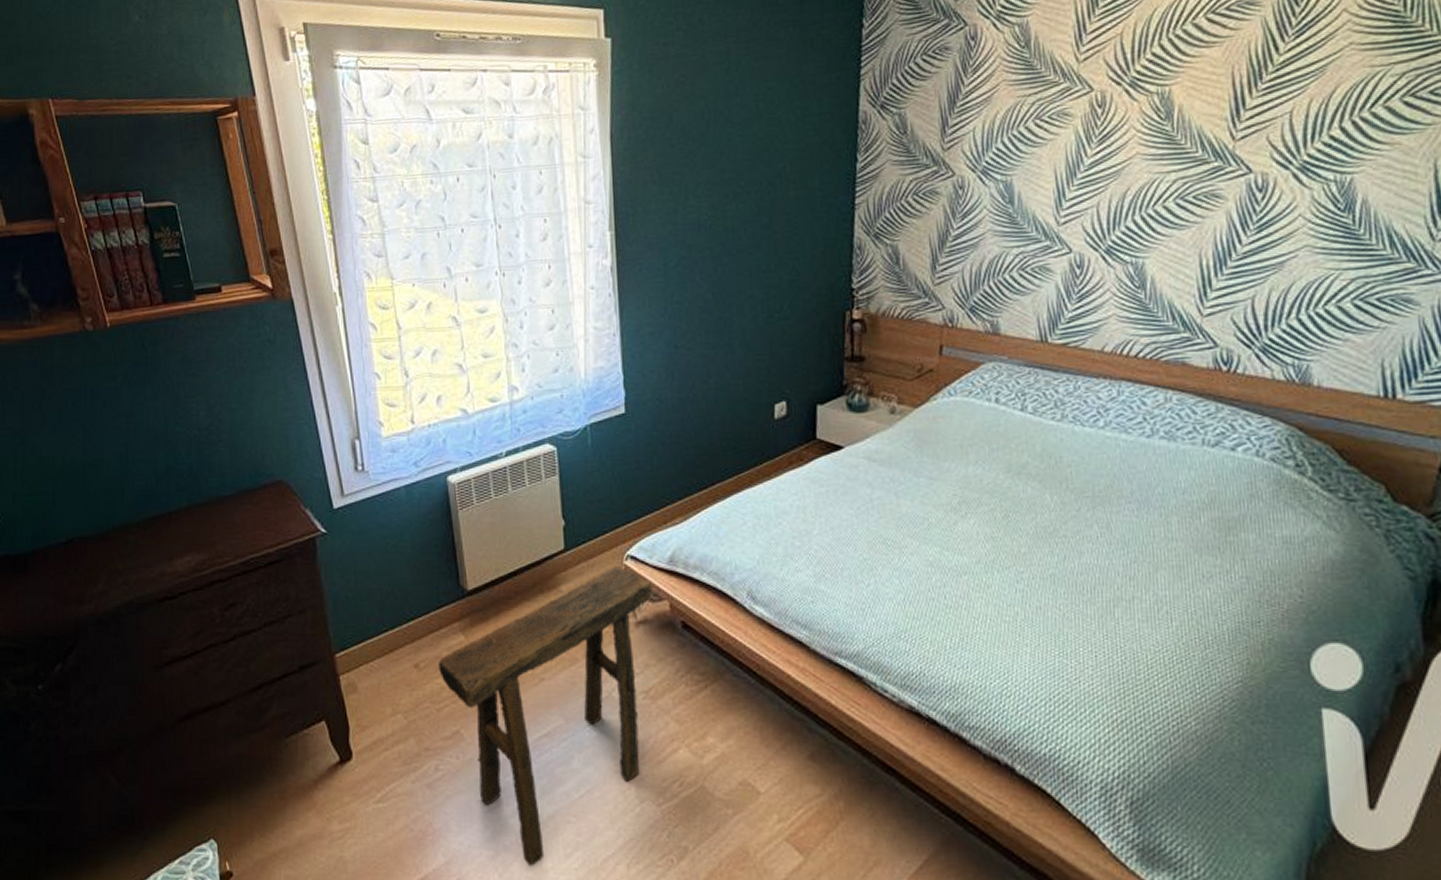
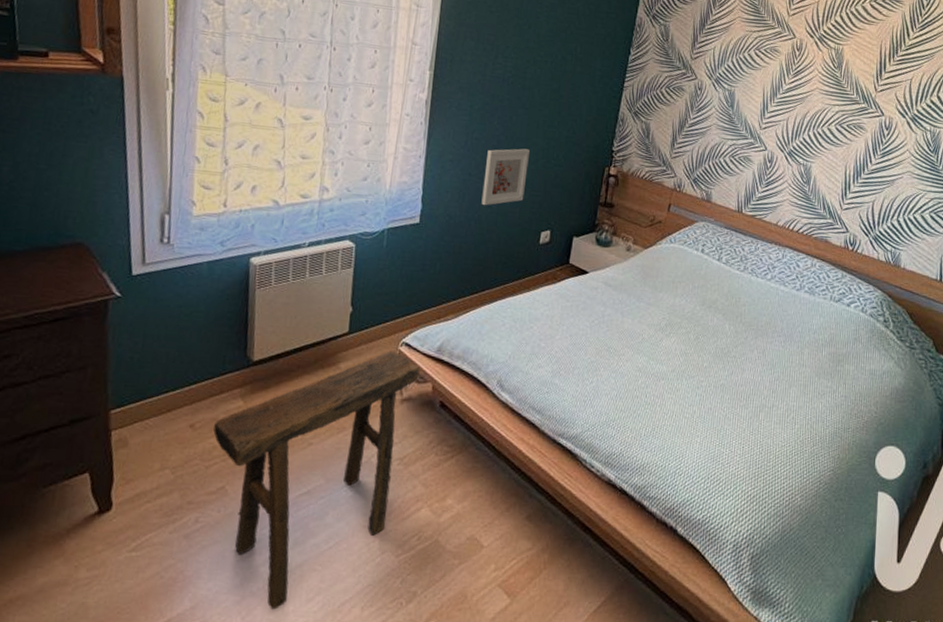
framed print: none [693,304,747,382] -> present [481,148,530,206]

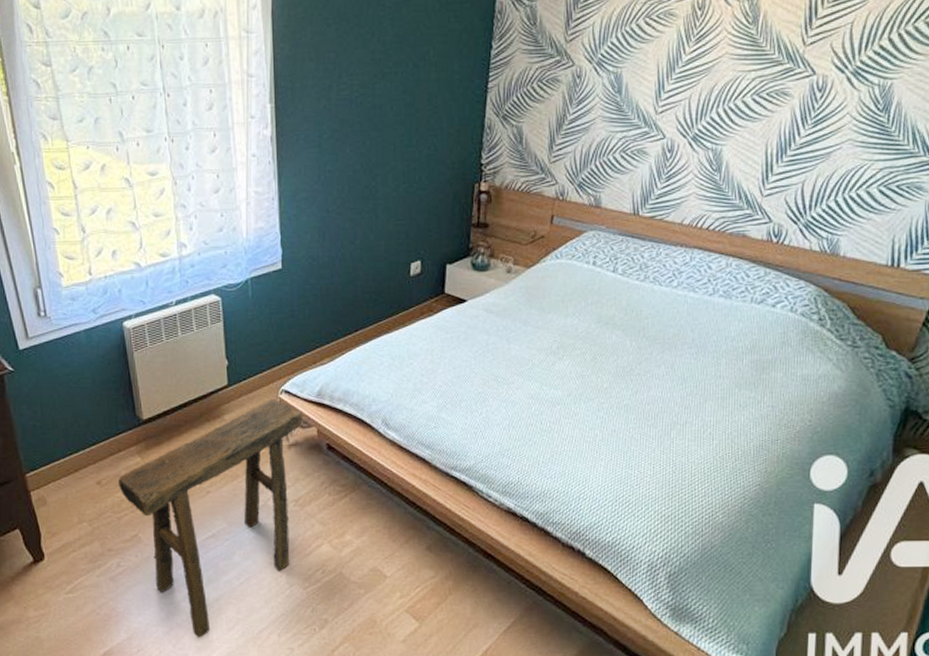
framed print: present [481,148,530,206] -> none [342,175,389,243]

